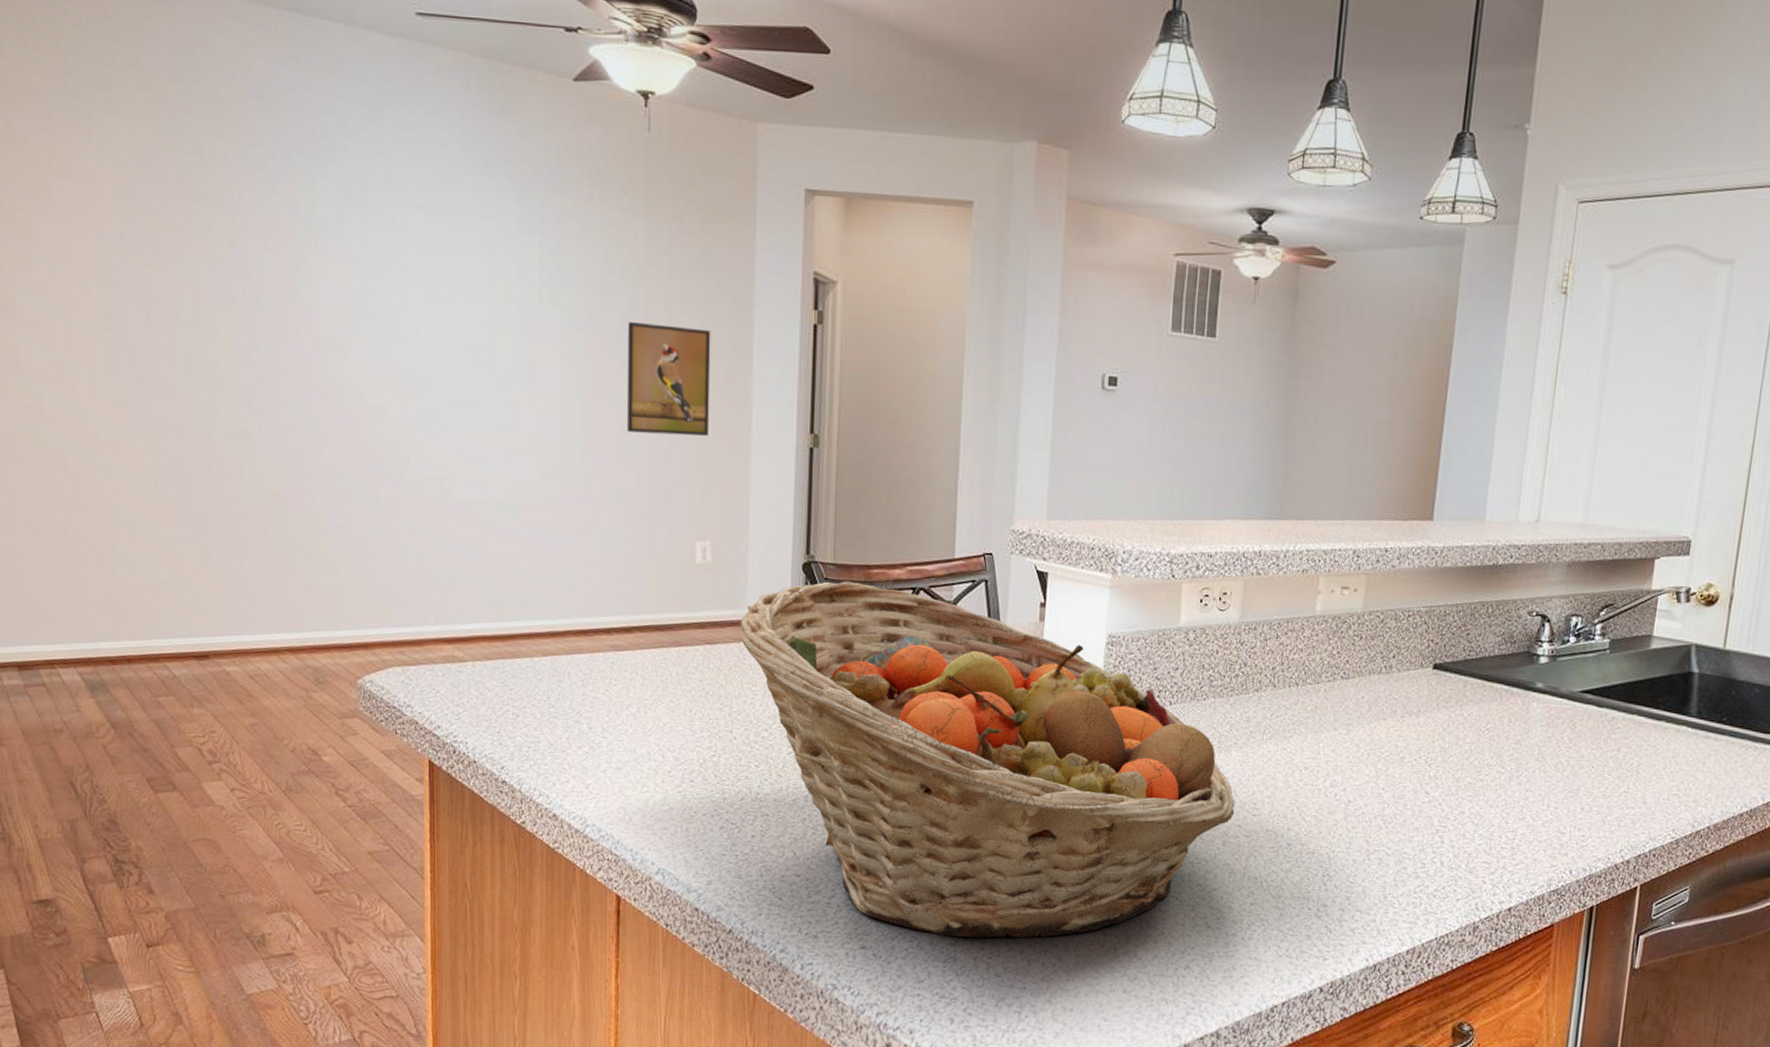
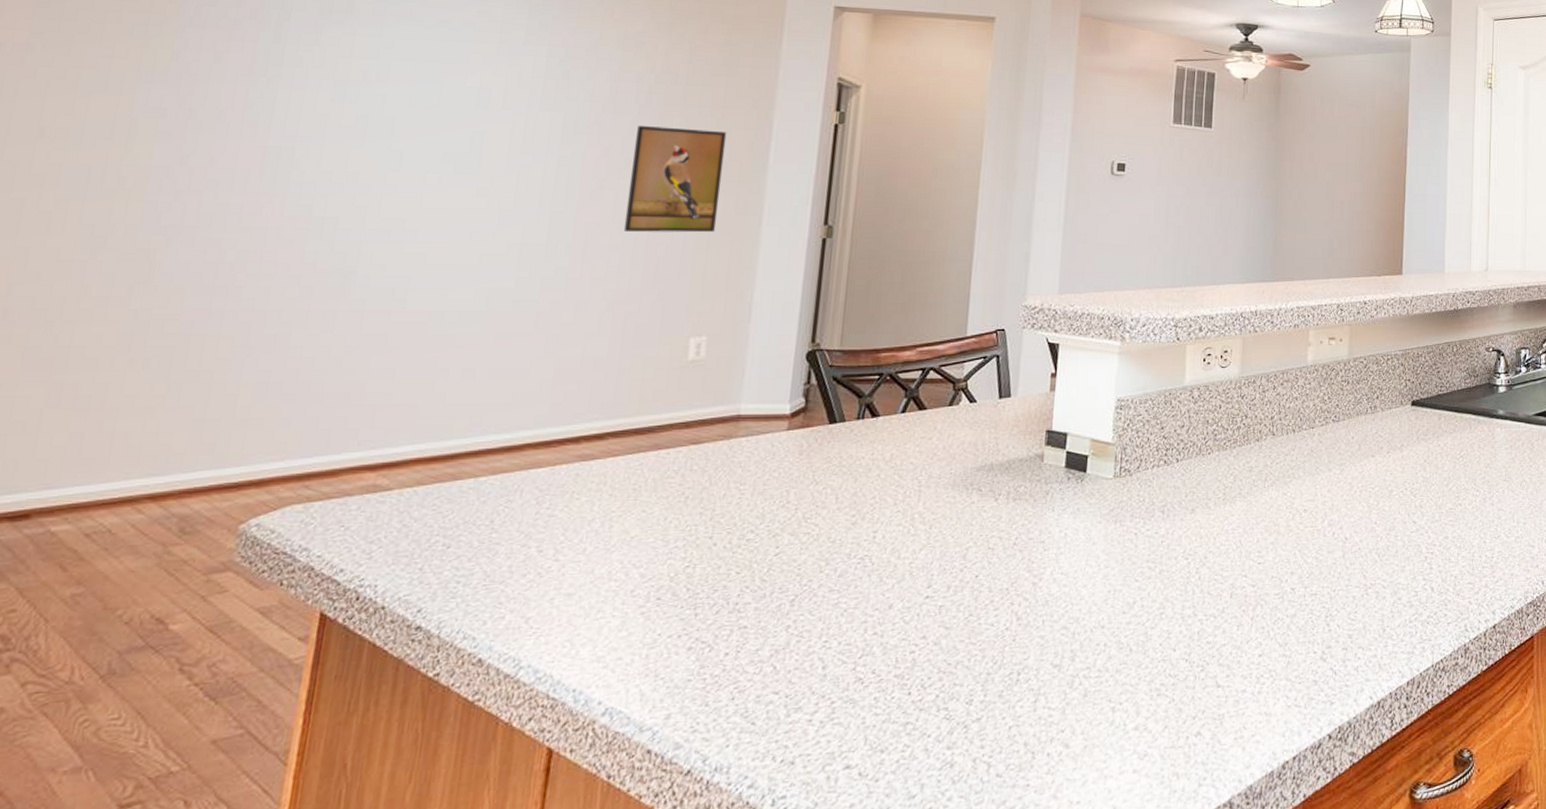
fruit basket: present [740,581,1235,938] -> none [731,367,1241,740]

